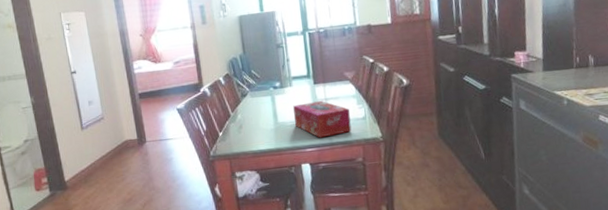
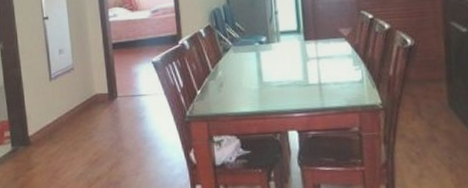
tissue box: present [293,101,352,138] -> none [280,60,347,102]

